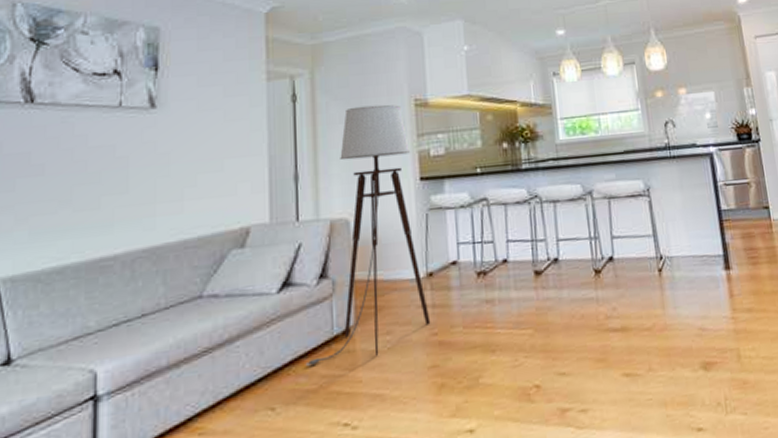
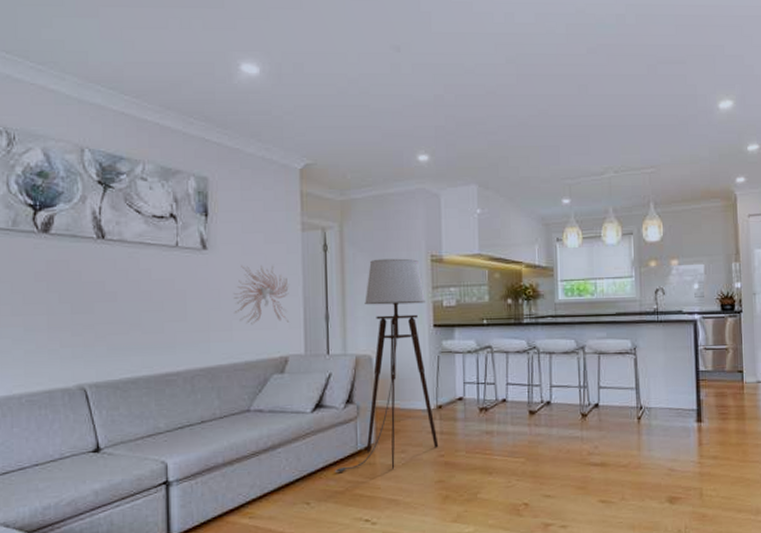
wall sculpture: none [185,121,252,193] -> present [233,265,290,325]

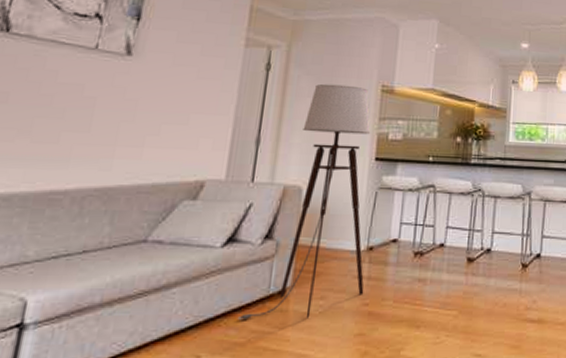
wall sculpture: present [233,265,290,325] -> none [149,76,220,143]

